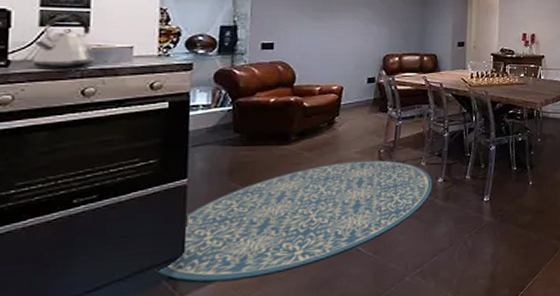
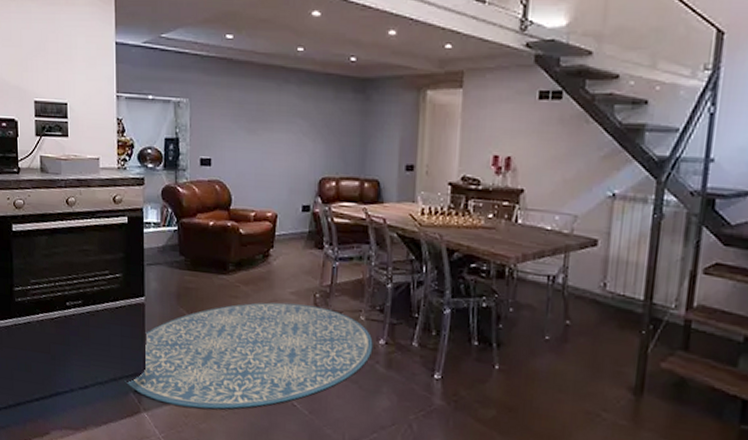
kettle: present [30,15,96,71] -> none [32,125,74,180]

